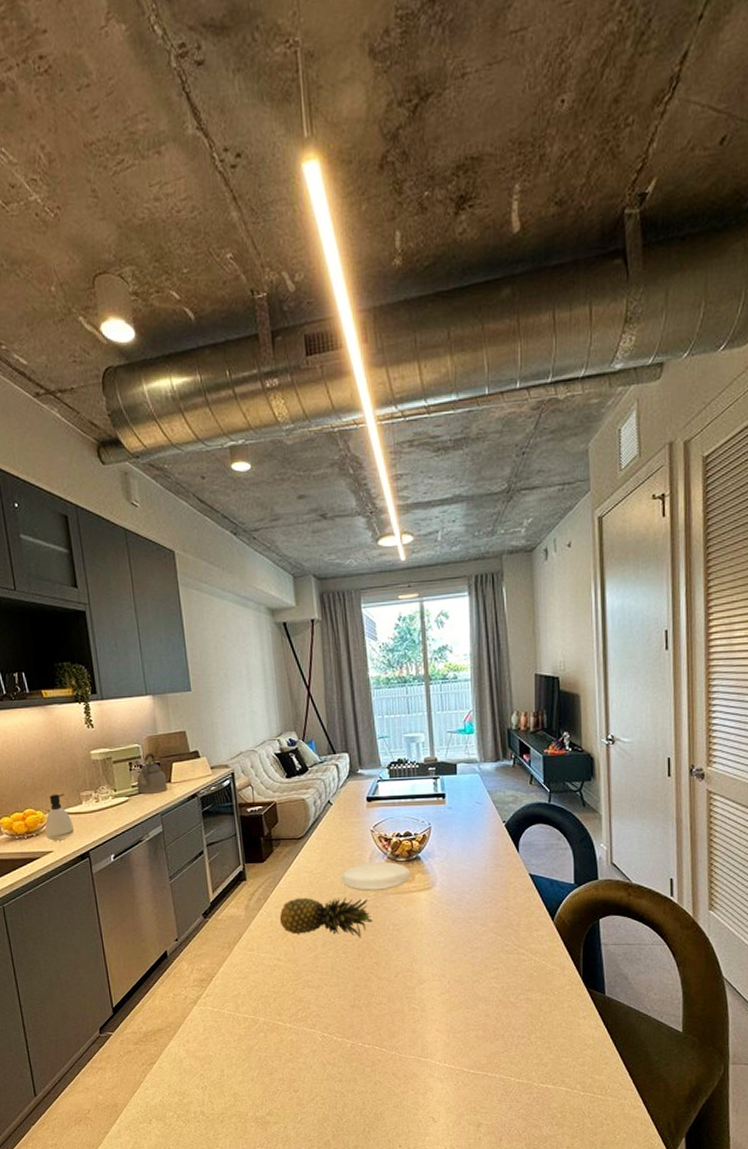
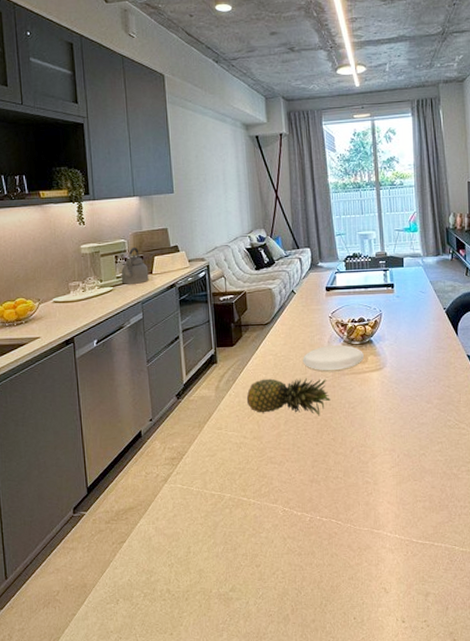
soap dispenser: present [44,793,74,841] -> none [34,284,61,328]

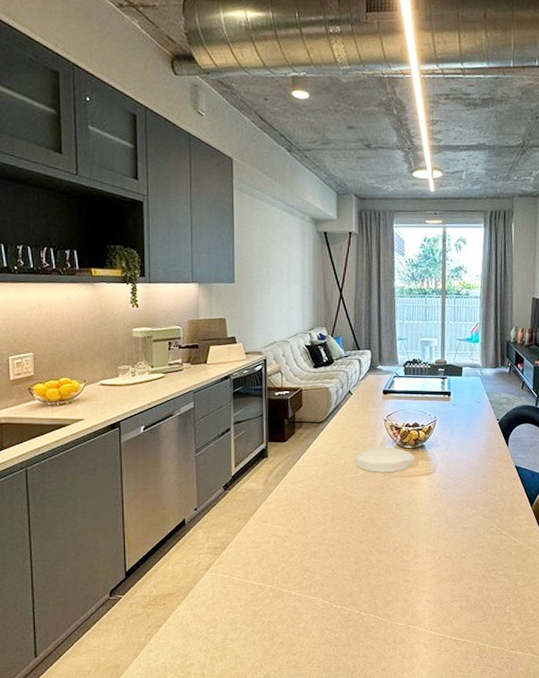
kettle: present [121,247,149,284] -> none [173,335,203,373]
fruit: present [246,378,331,416] -> none [294,476,379,516]

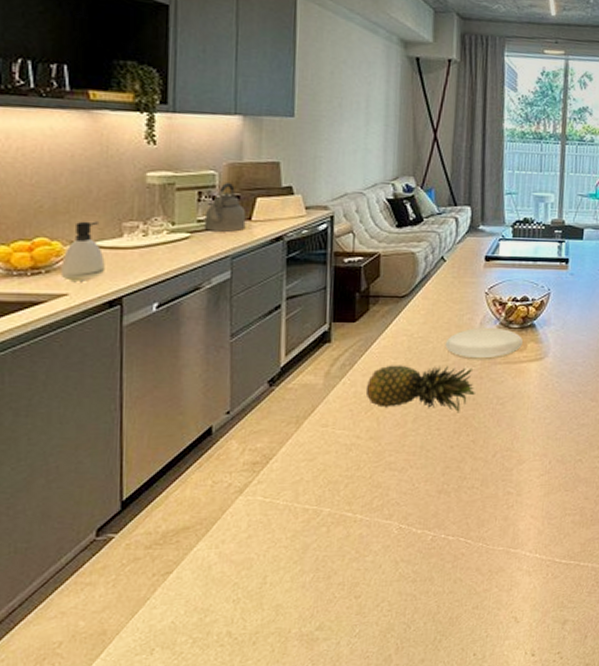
soap dispenser: none [78,365,107,410] -> present [60,221,105,281]
kettle: none [173,335,203,373] -> present [204,183,246,232]
fruit: none [294,476,379,516] -> present [365,365,475,413]

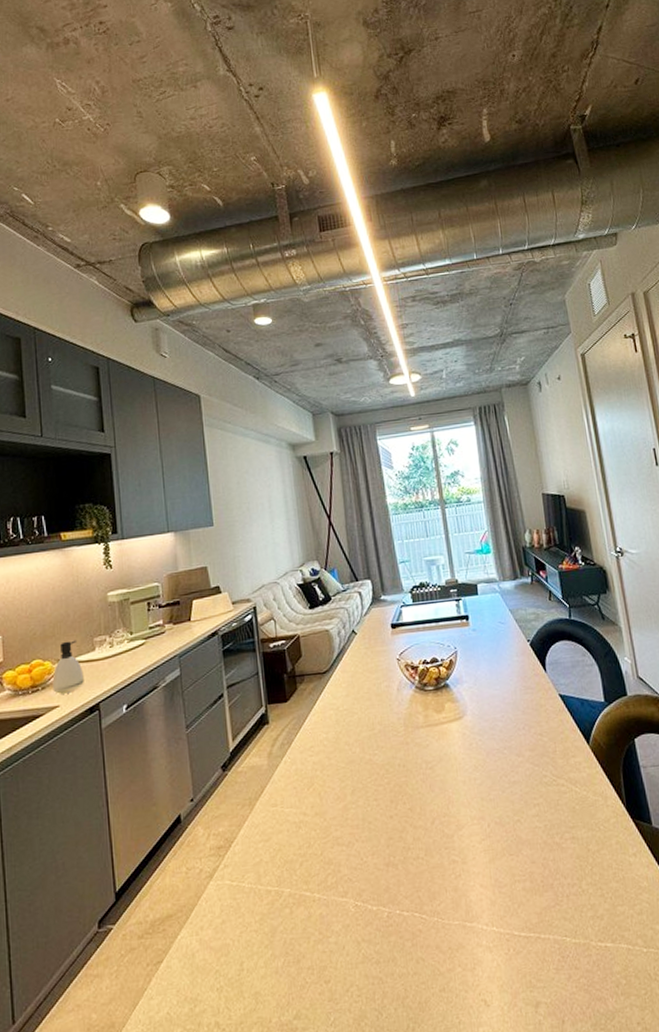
kettle: present [204,183,246,232] -> none [154,591,187,636]
fruit: present [365,365,475,413] -> none [304,734,404,783]
plate: present [445,327,524,360] -> none [368,691,441,727]

